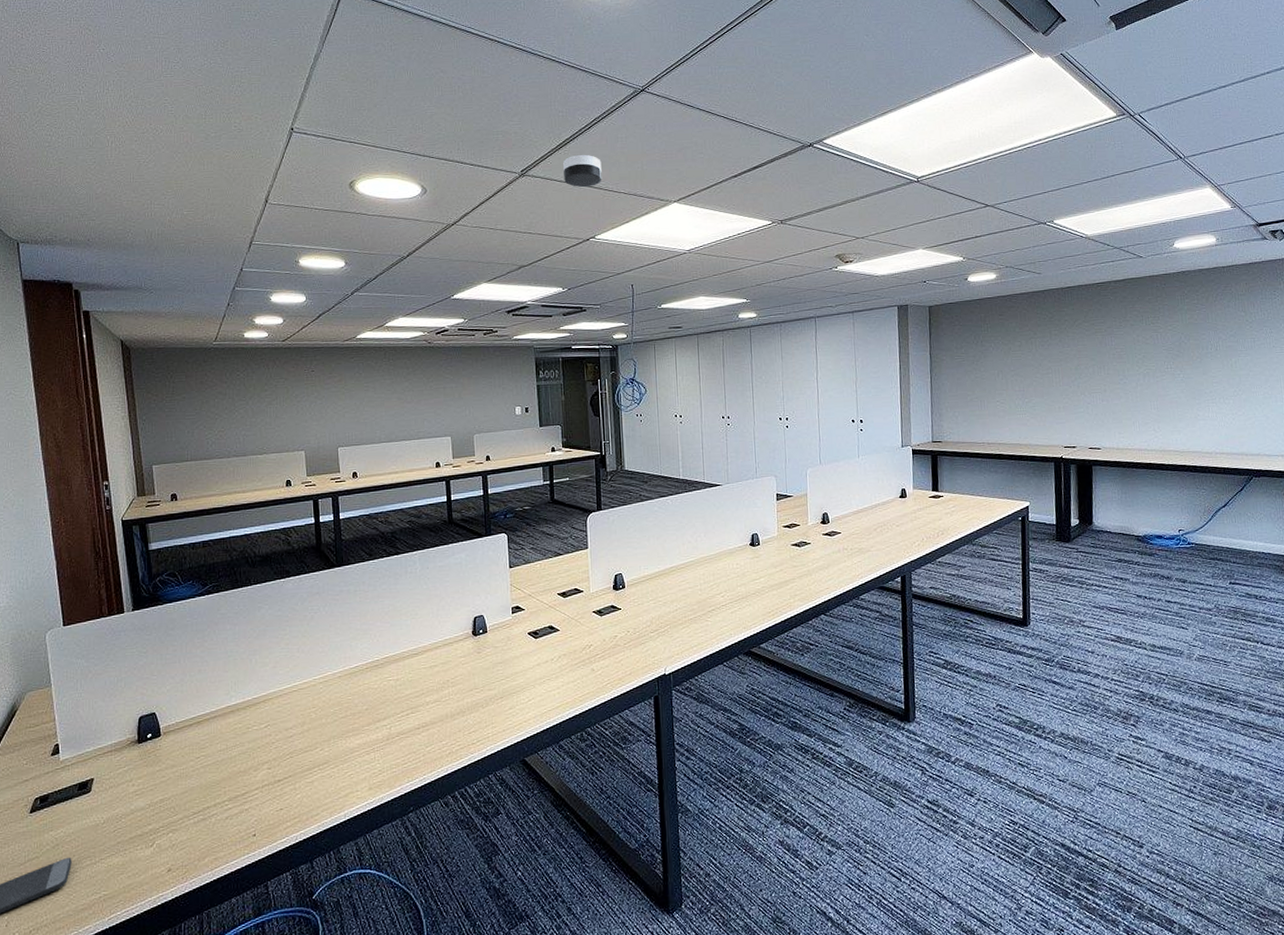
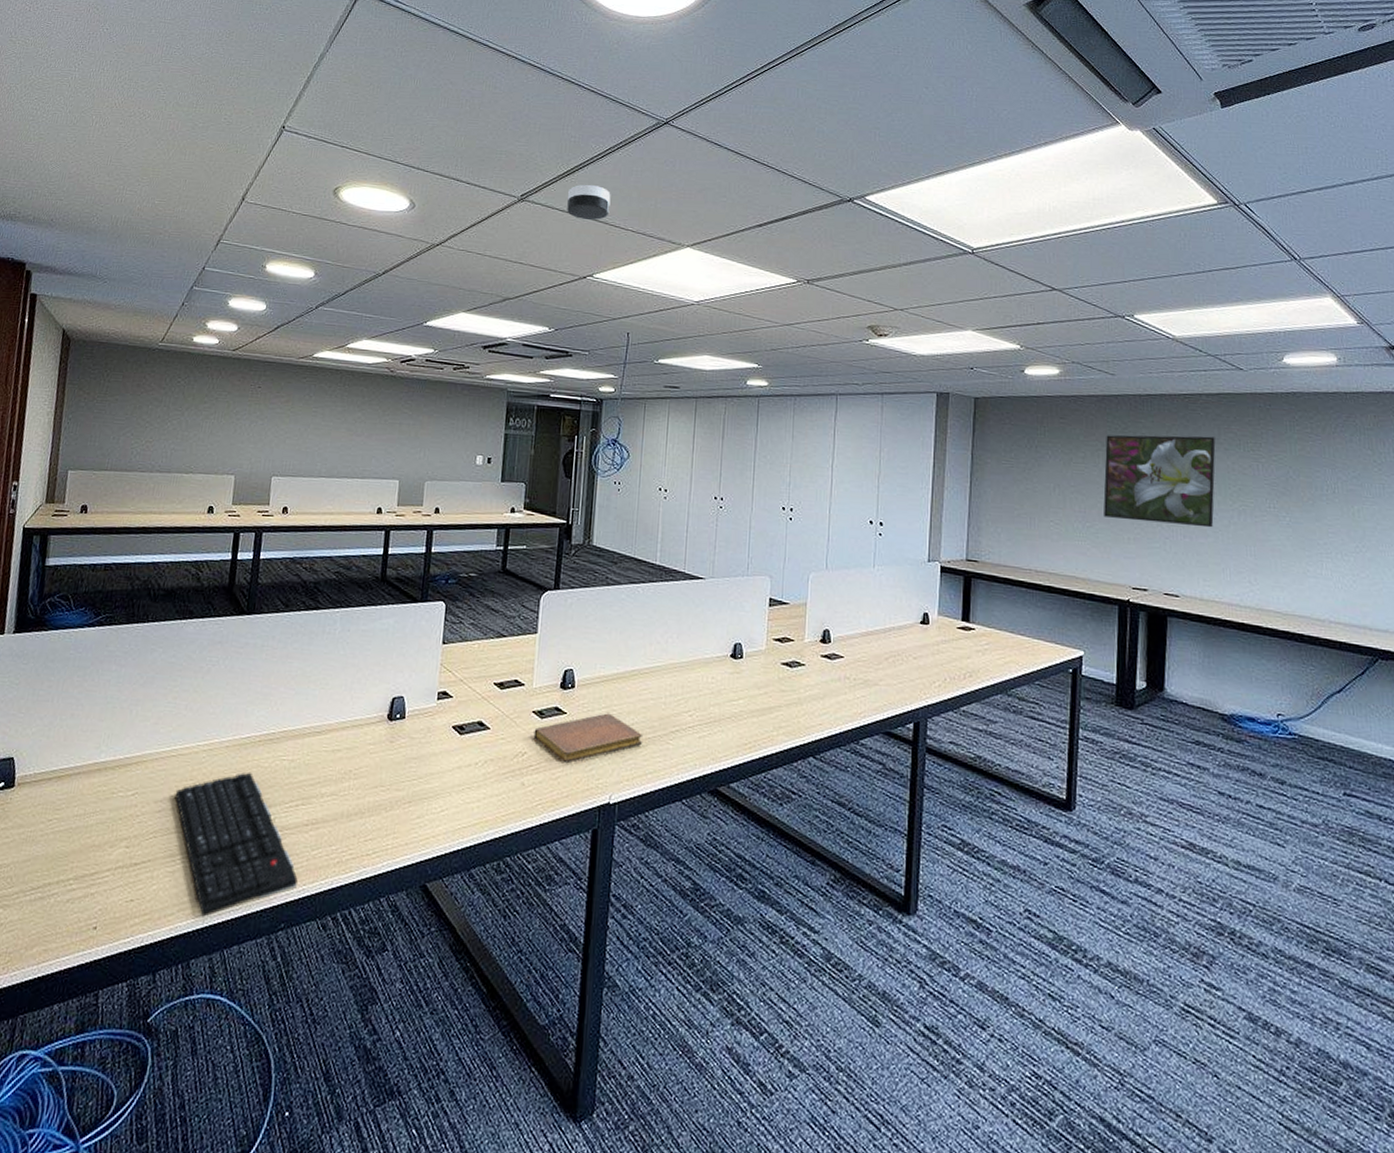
keyboard: none [302,694,418,813] -> present [175,772,298,917]
notebook: none [596,604,686,649] -> present [533,713,642,764]
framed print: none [1036,316,1125,393] -> present [1103,435,1216,528]

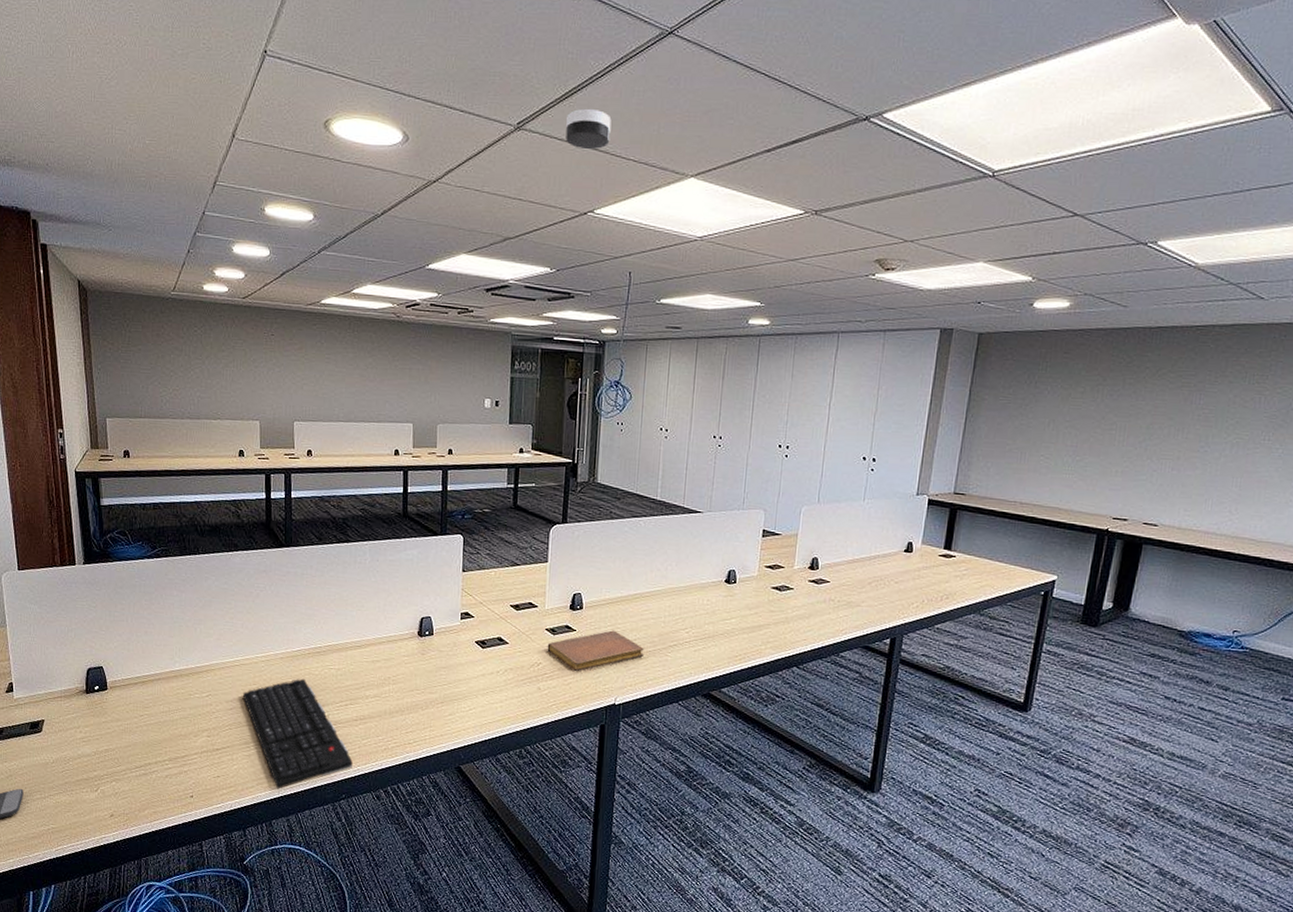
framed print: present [1103,435,1216,528] -> none [1095,369,1222,461]

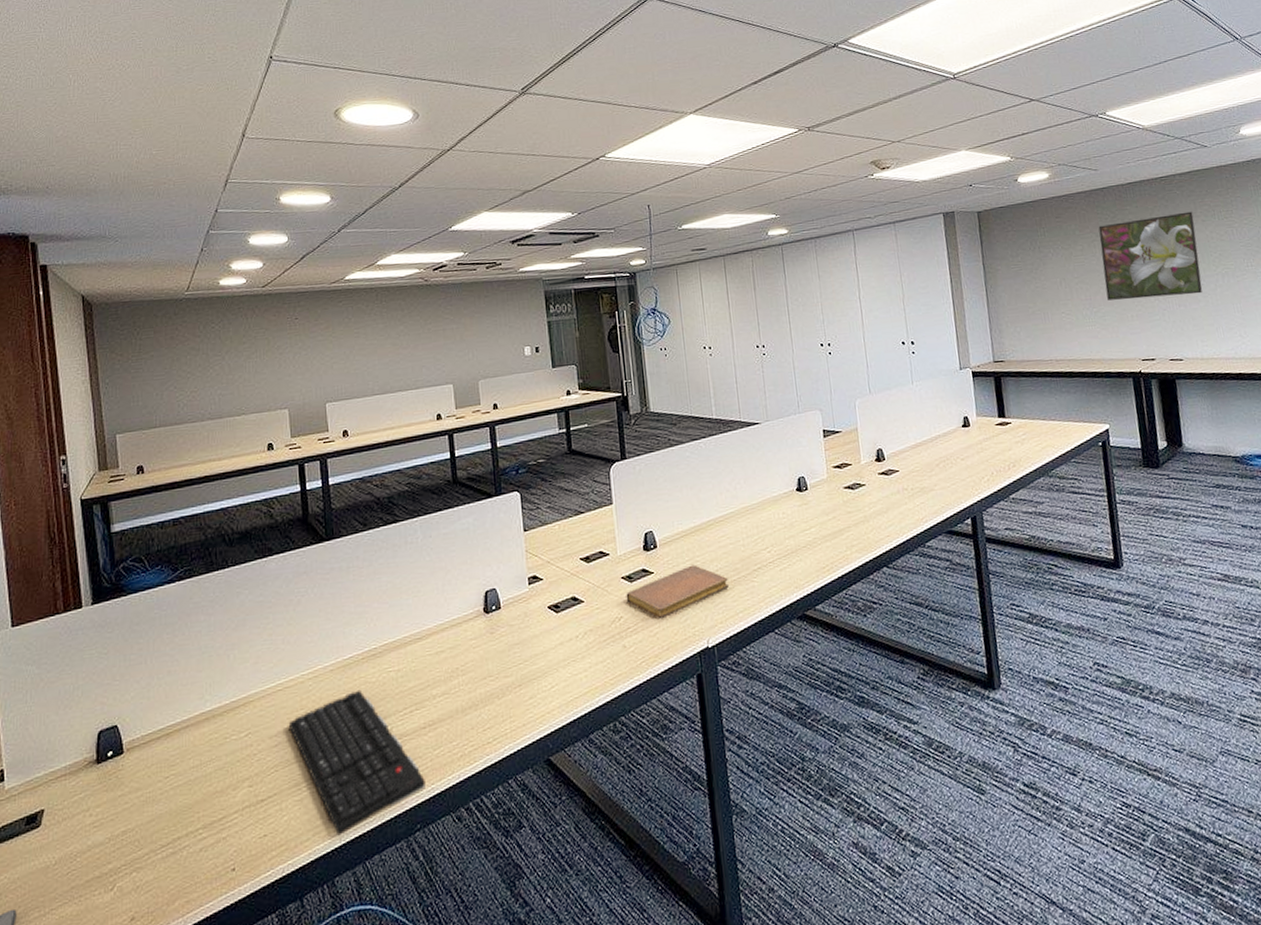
smoke detector: present [565,108,612,150] -> none [566,68,611,104]
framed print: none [1095,369,1222,461] -> present [1098,211,1203,300]

